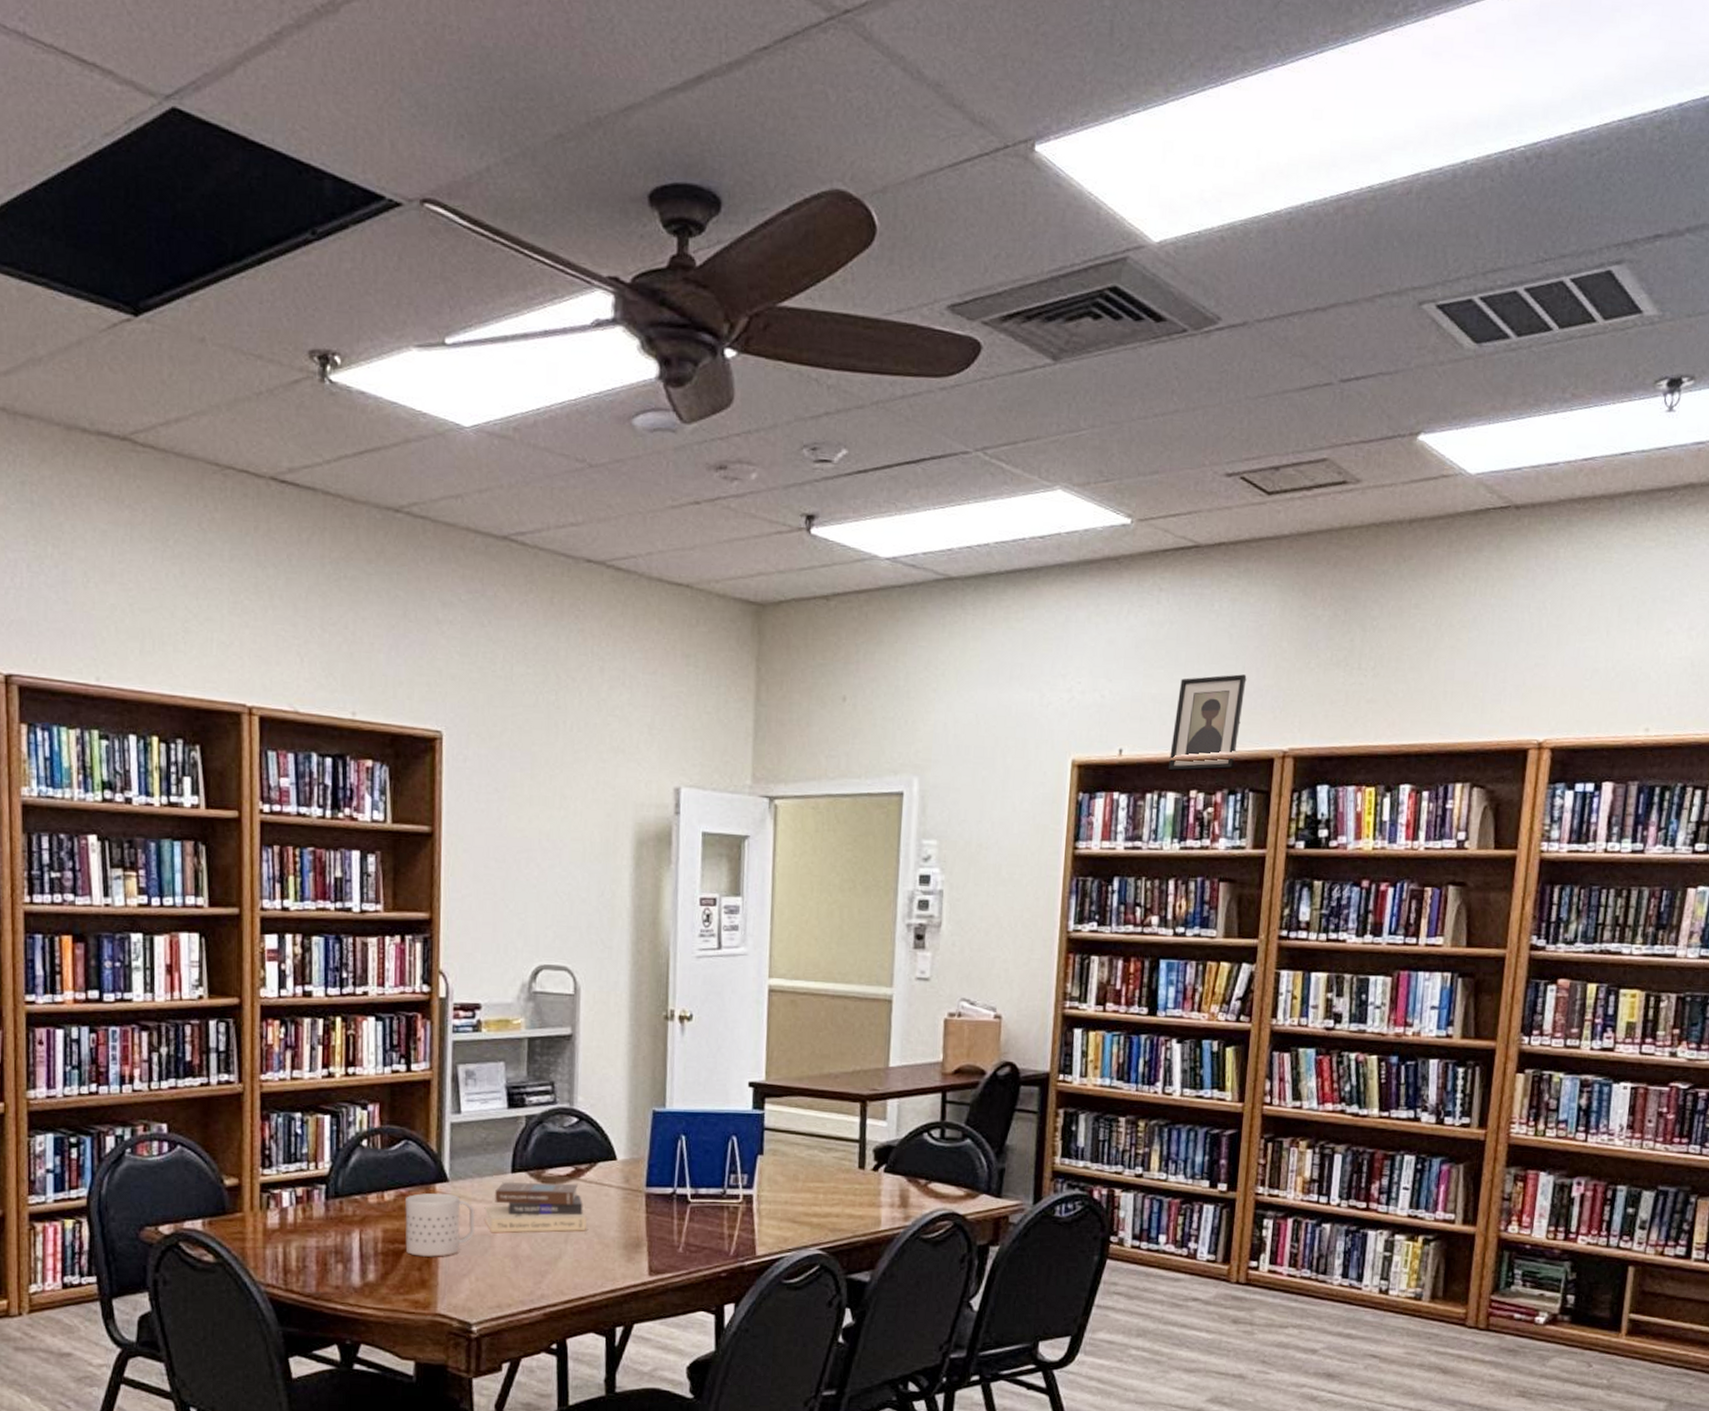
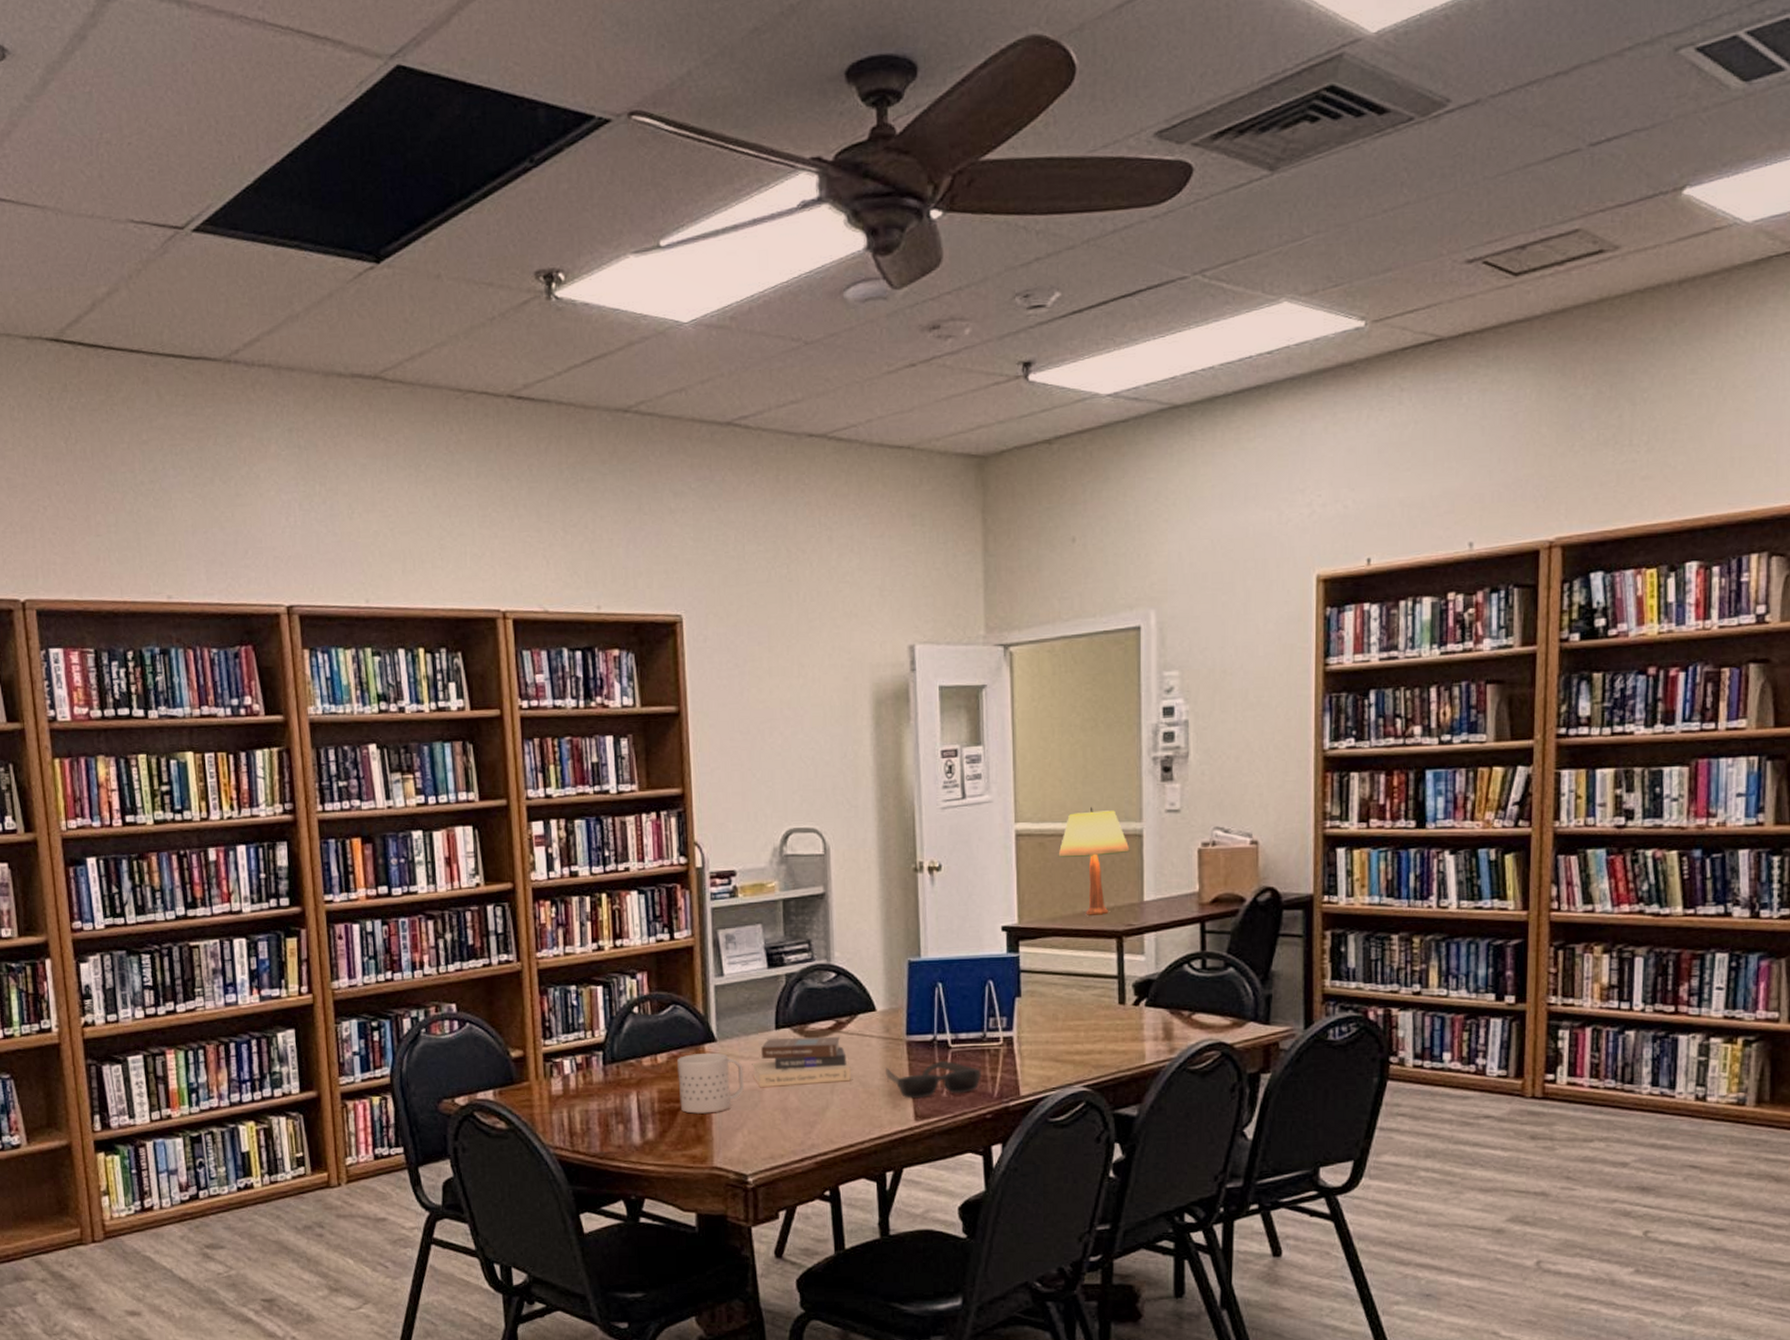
glasses: none [622,1214,719,1253] -> present [886,1060,981,1099]
table lamp: none [809,968,879,1078] -> present [1058,807,1130,915]
picture frame: present [1168,674,1247,771] -> none [1423,466,1503,575]

